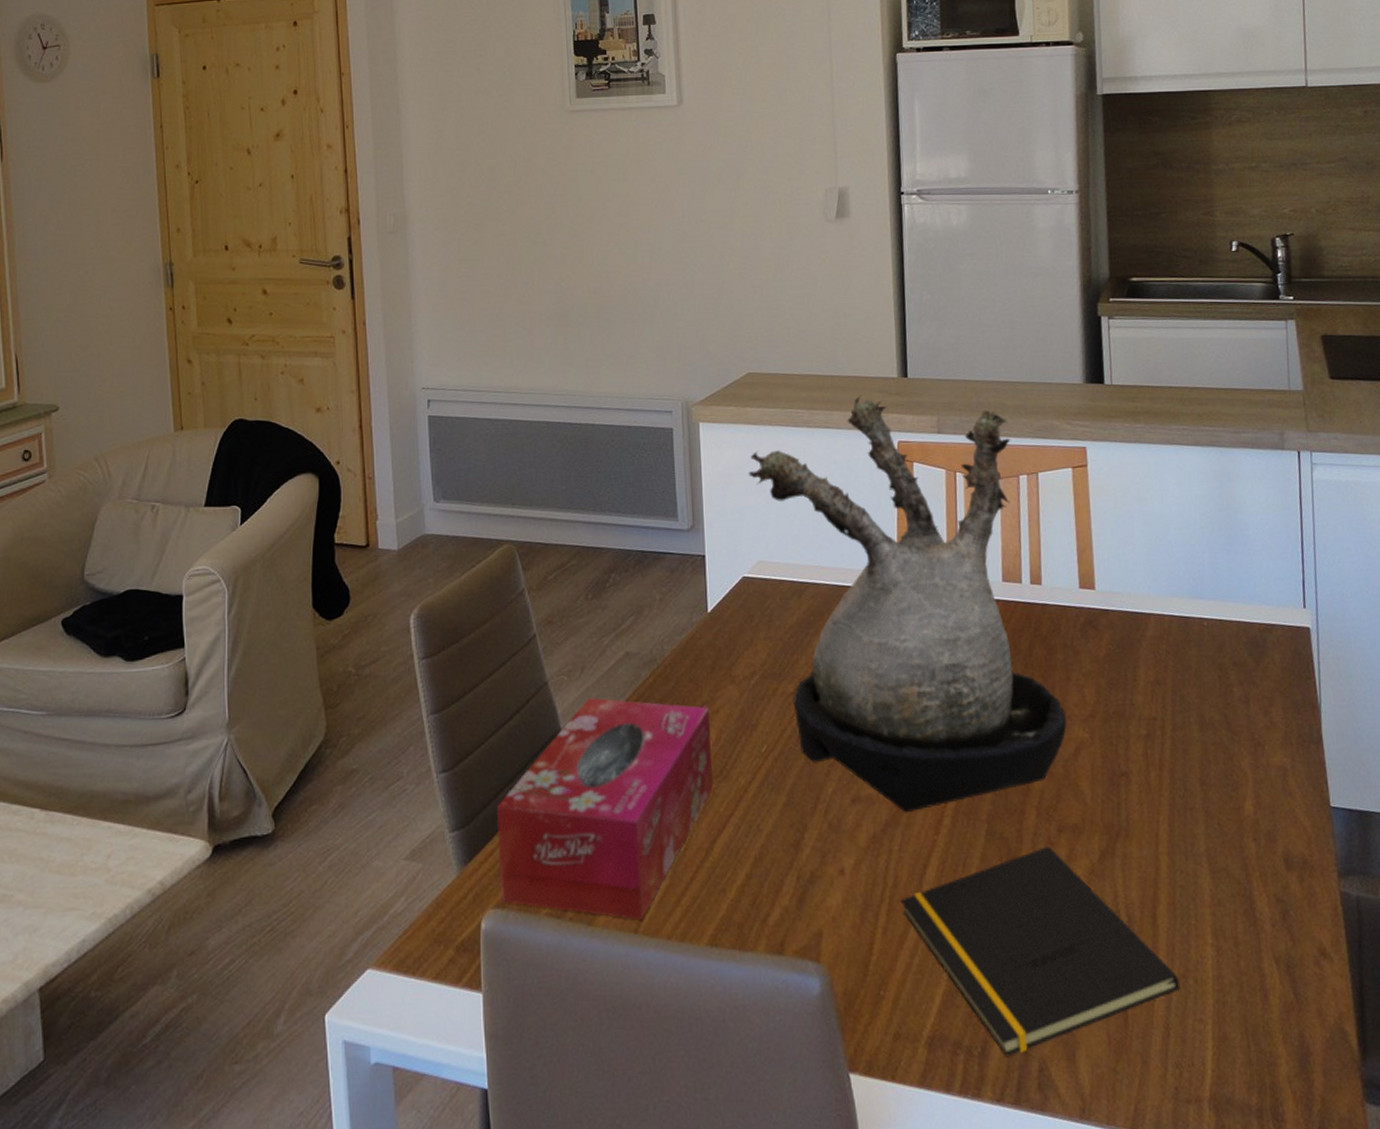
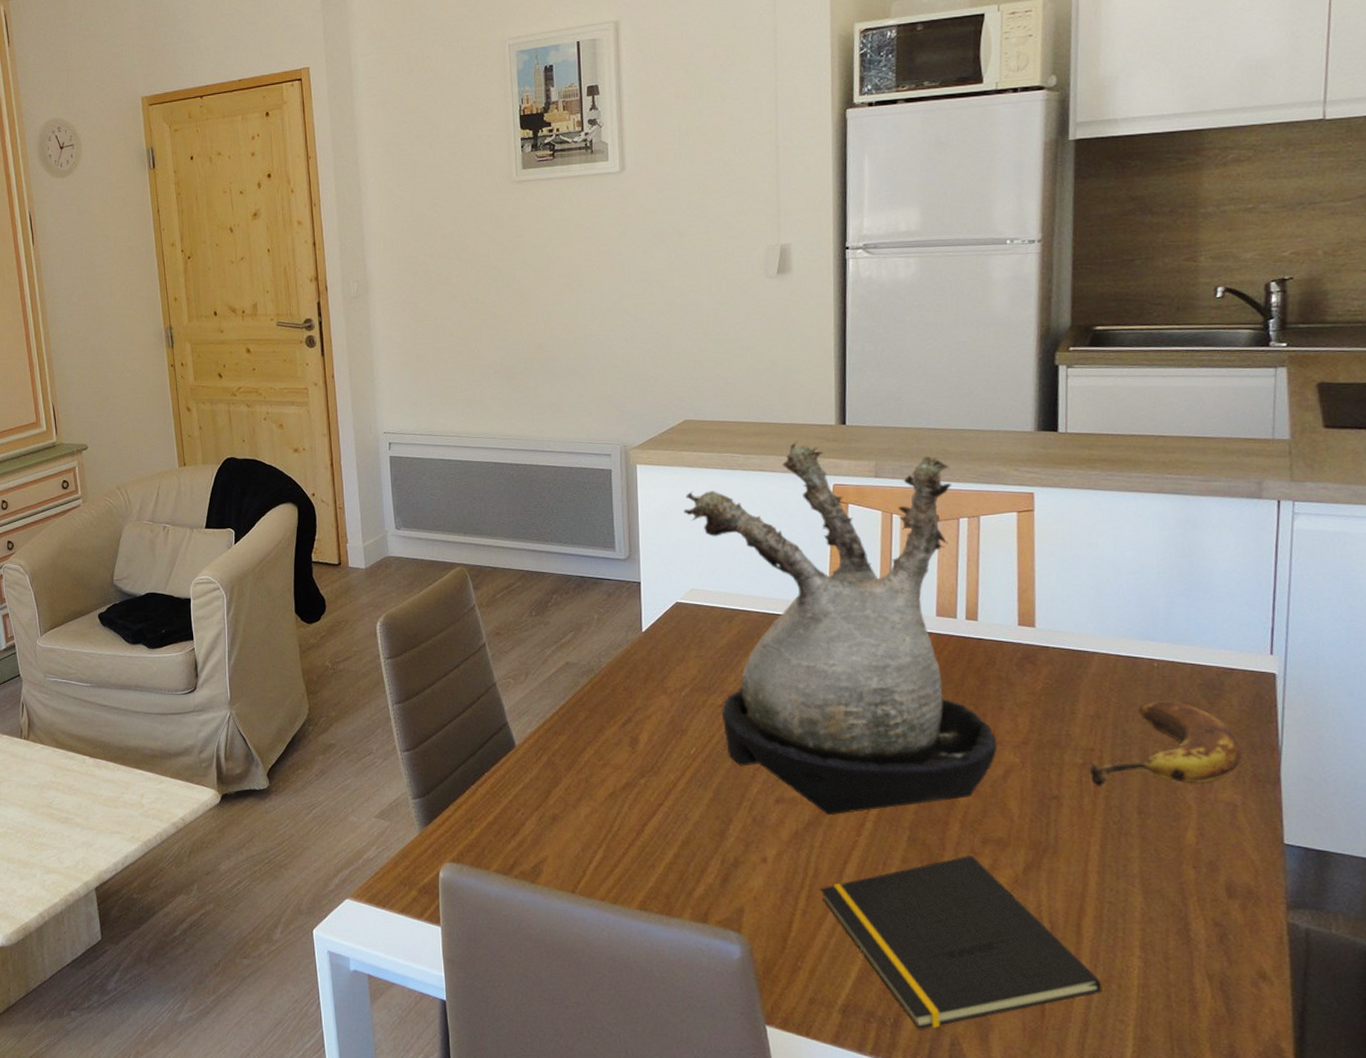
tissue box: present [496,698,713,920] -> none [451,699,644,883]
banana: none [1153,661,1288,760] -> present [1089,701,1242,787]

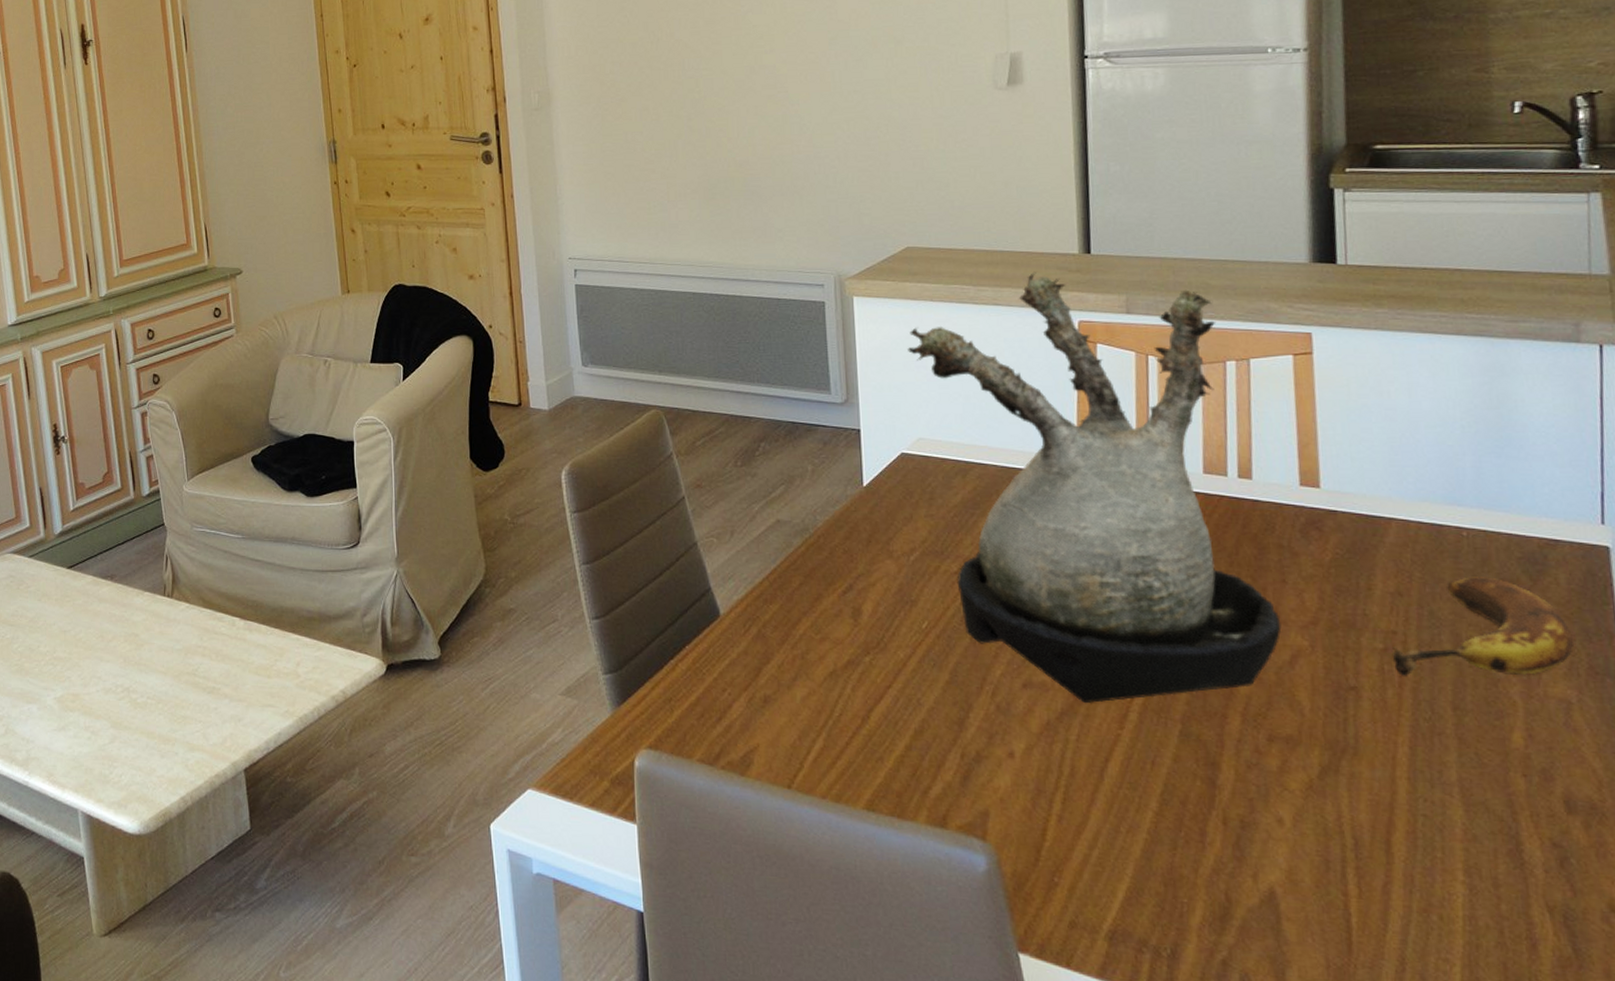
notepad: present [820,855,1102,1030] -> none [1077,754,1420,964]

